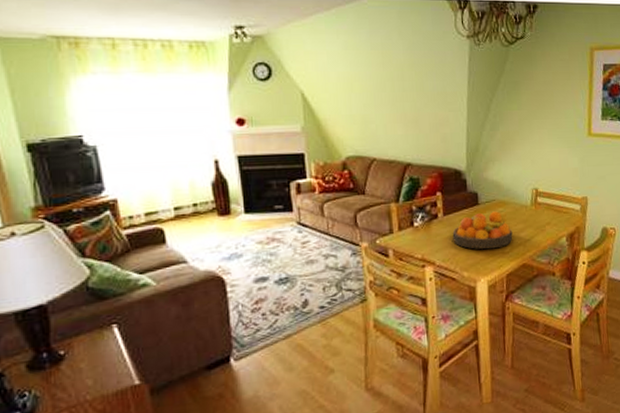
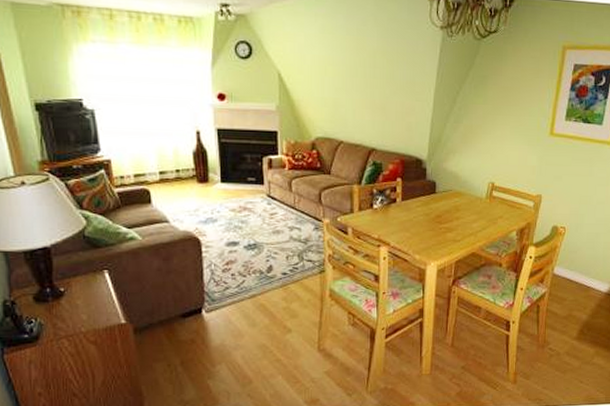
fruit bowl: present [452,211,513,249] -> none [408,201,465,236]

